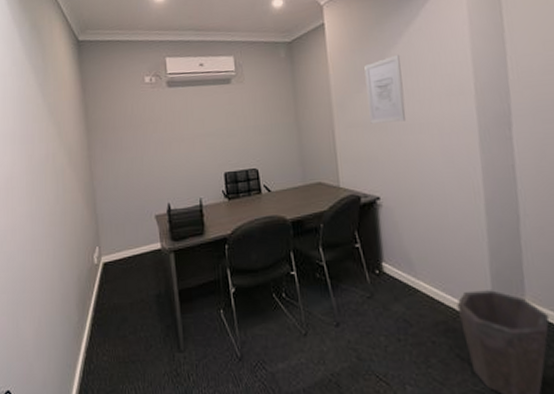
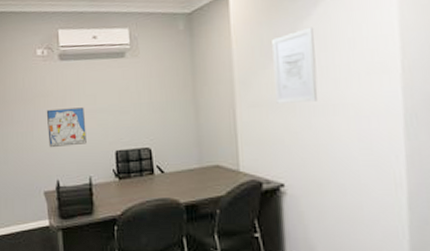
wall art: none [155,132,196,172] -> present [46,107,87,148]

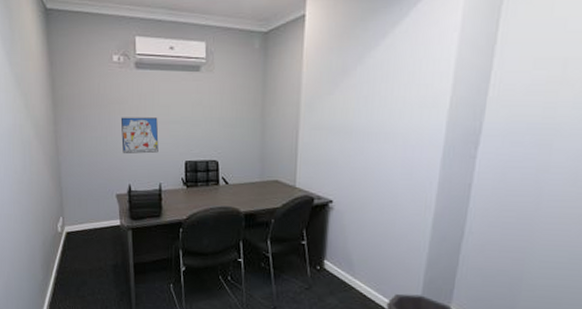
wall art: present [272,27,318,104] -> none [336,57,379,129]

